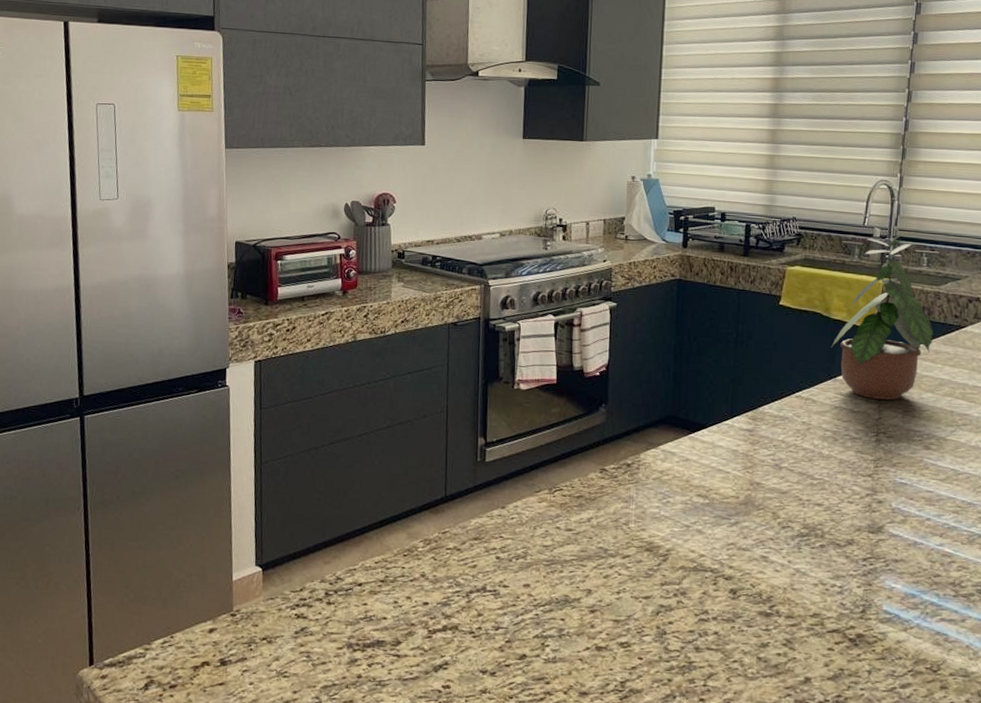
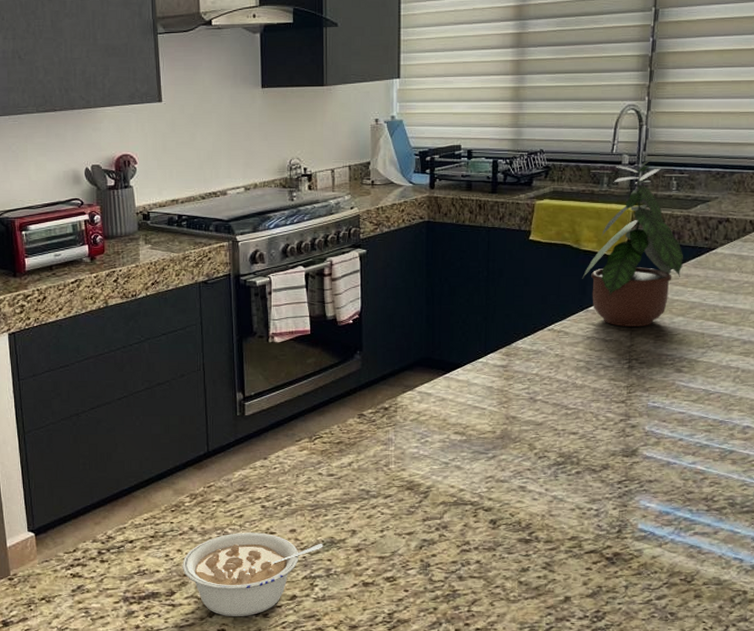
legume: none [410,583,557,674] -> present [182,532,324,617]

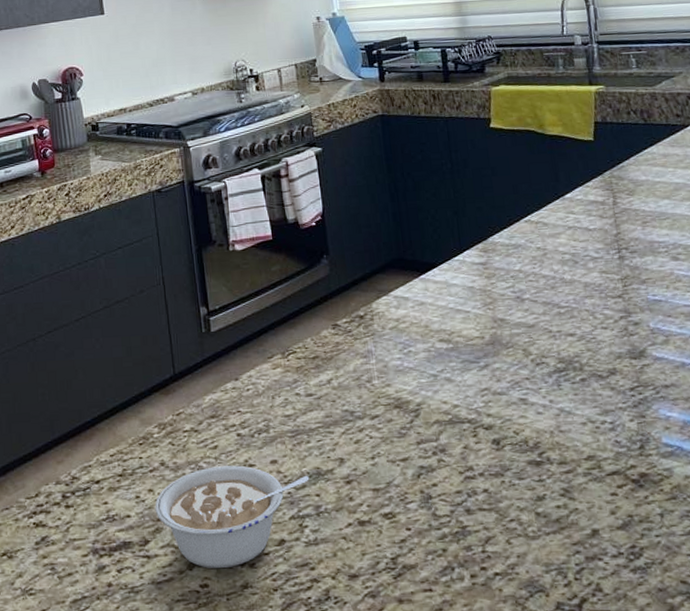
potted plant: present [582,157,683,326] -> none [552,36,659,214]

